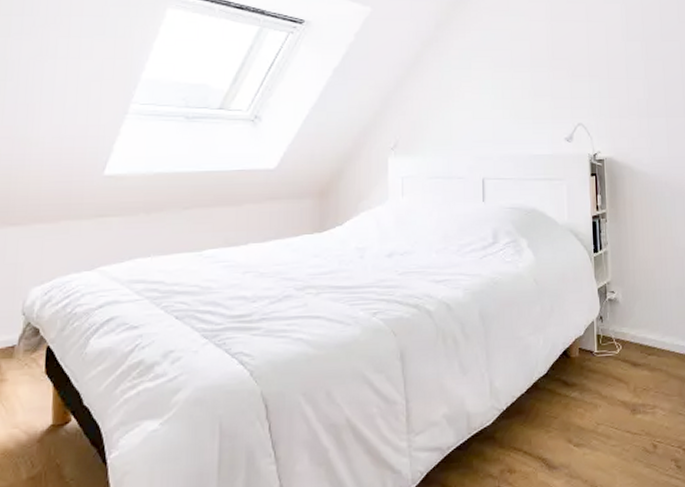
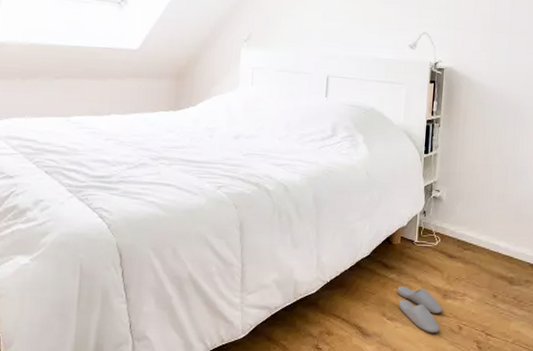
slippers: none [581,405,634,457] -> present [397,286,443,334]

